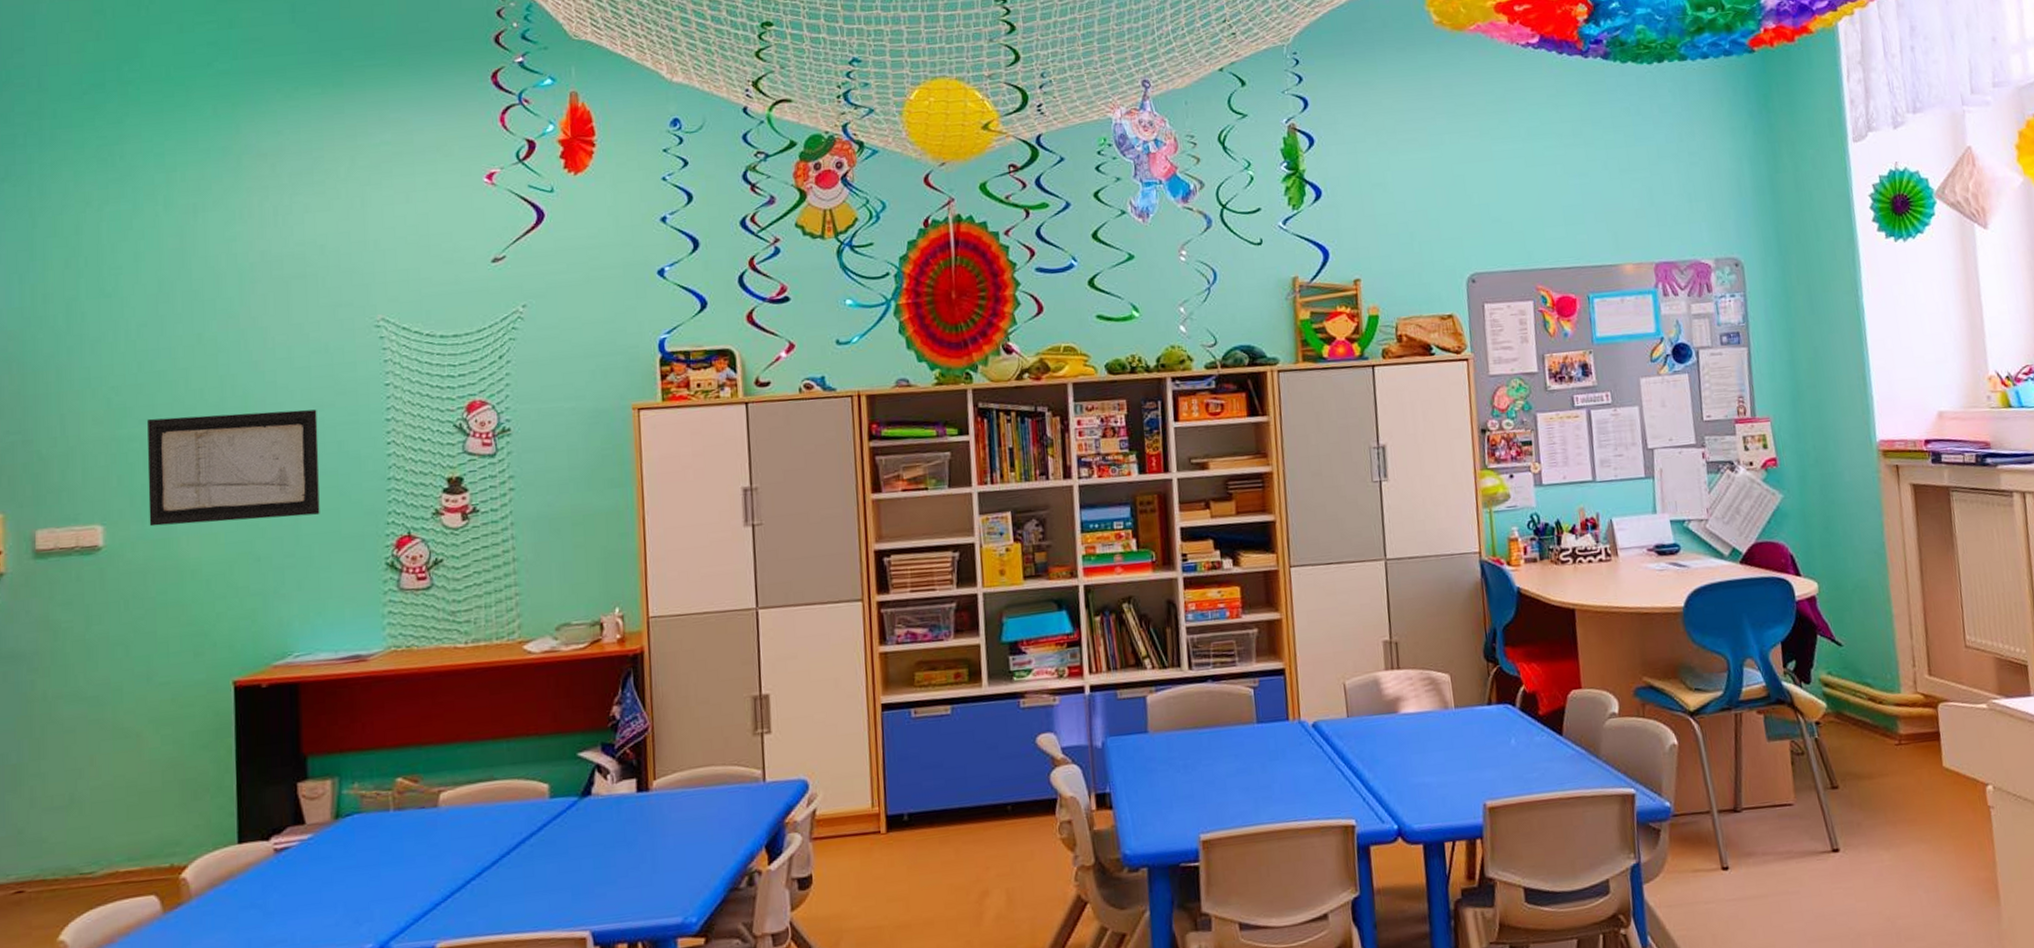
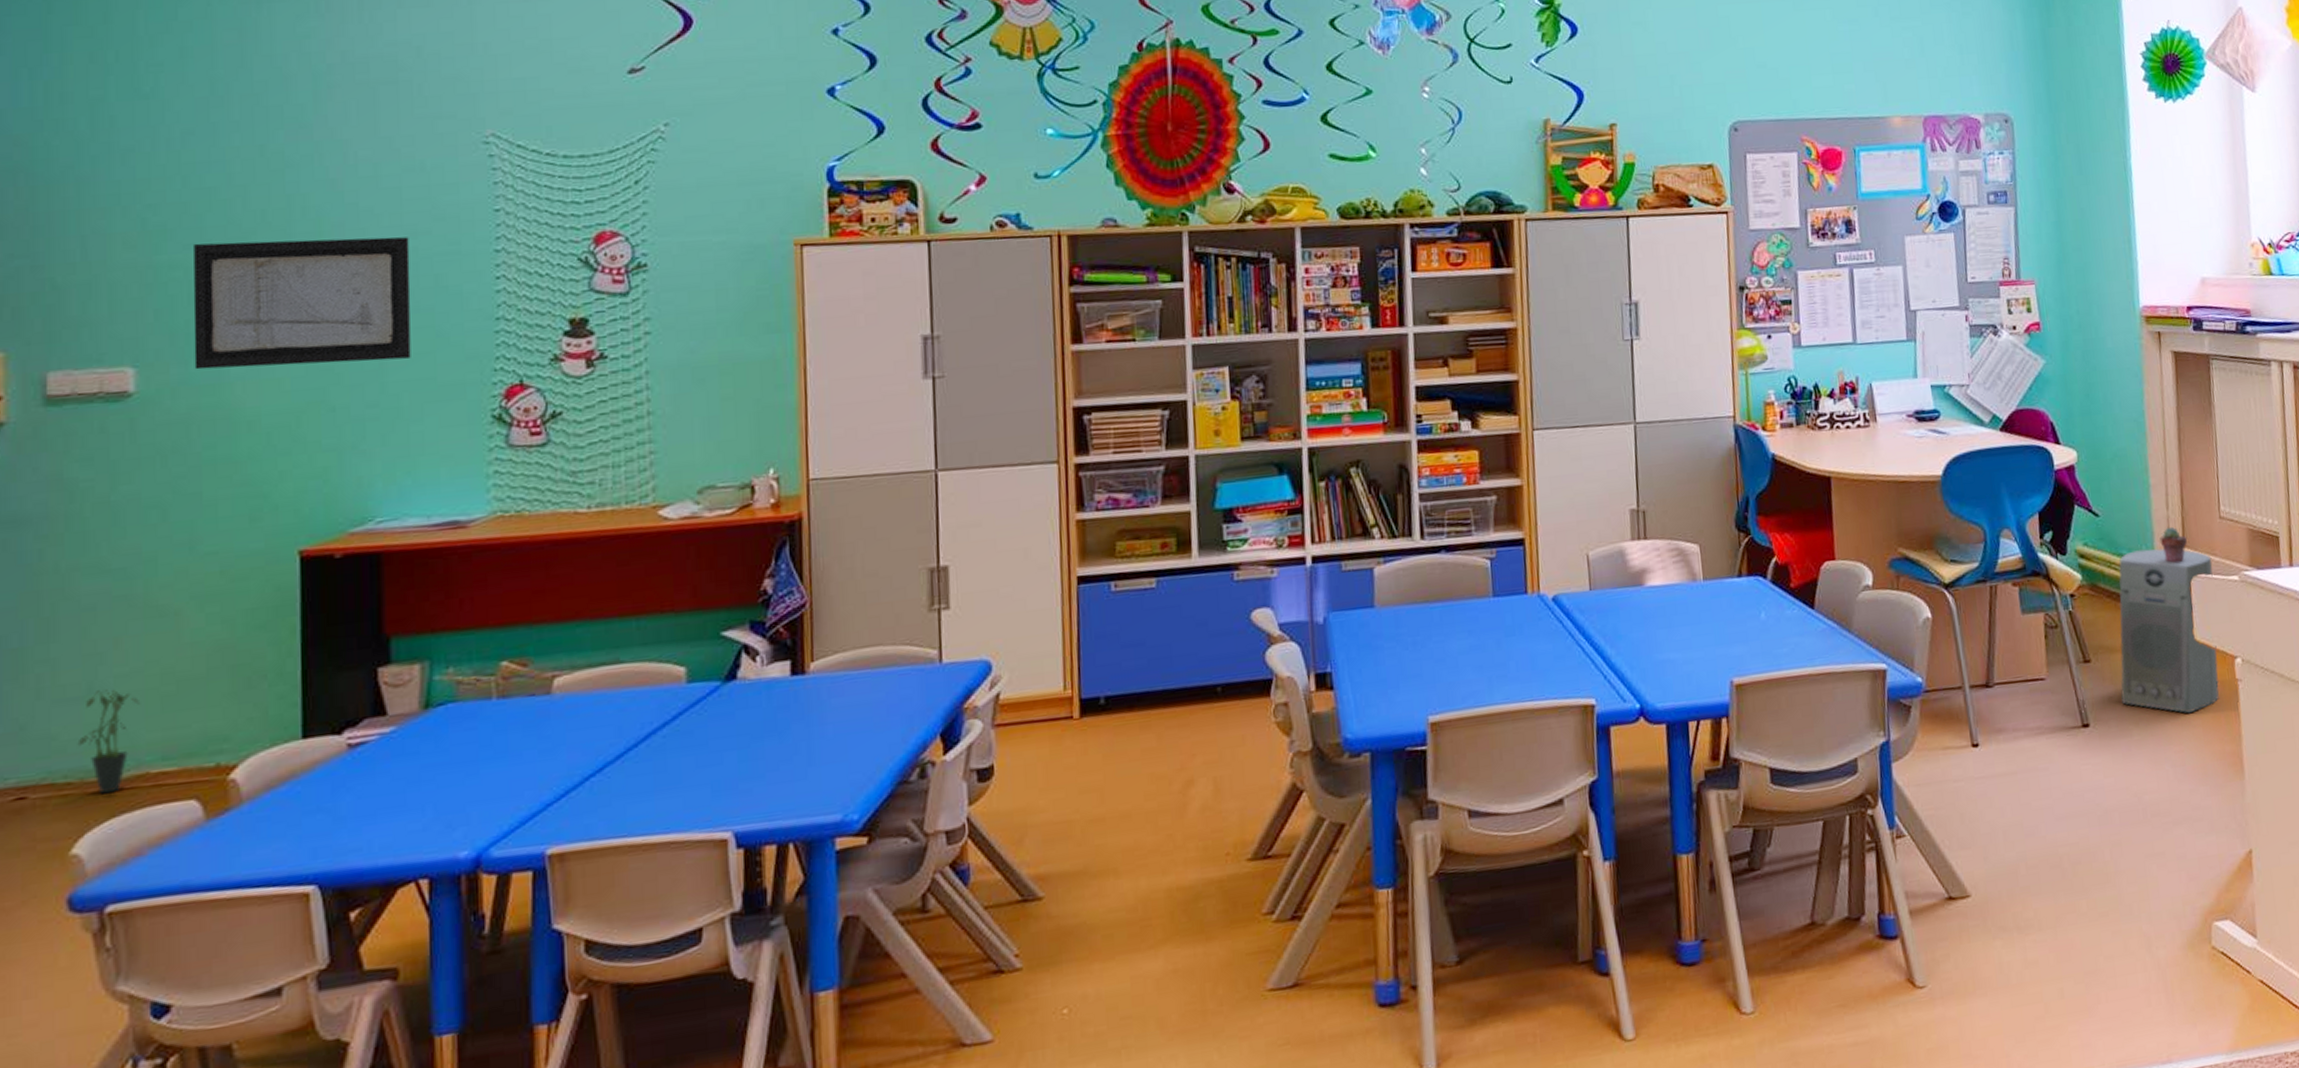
potted plant: none [62,800,111,890] -> present [77,689,141,795]
air purifier: none [1863,677,1971,840] -> present [2118,548,2219,714]
potted succulent: none [1904,655,1933,692] -> present [2159,526,2188,564]

